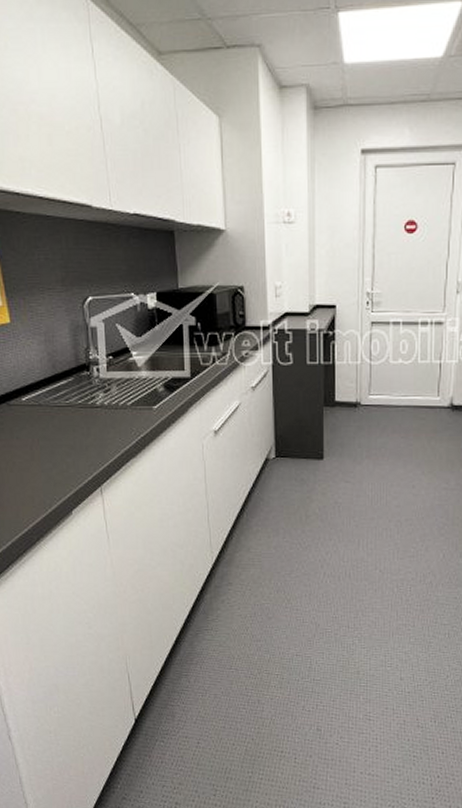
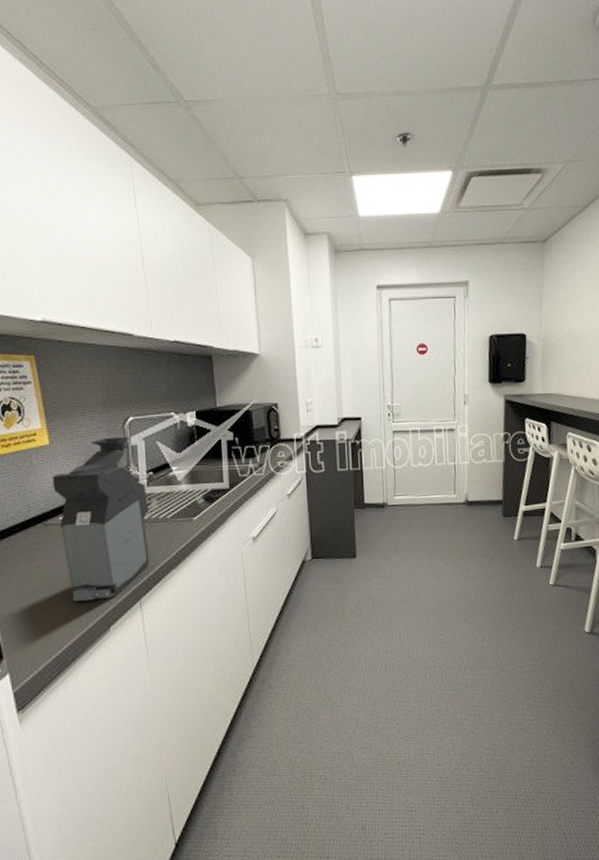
coffee maker: none [14,318,110,484] -> present [52,437,150,602]

